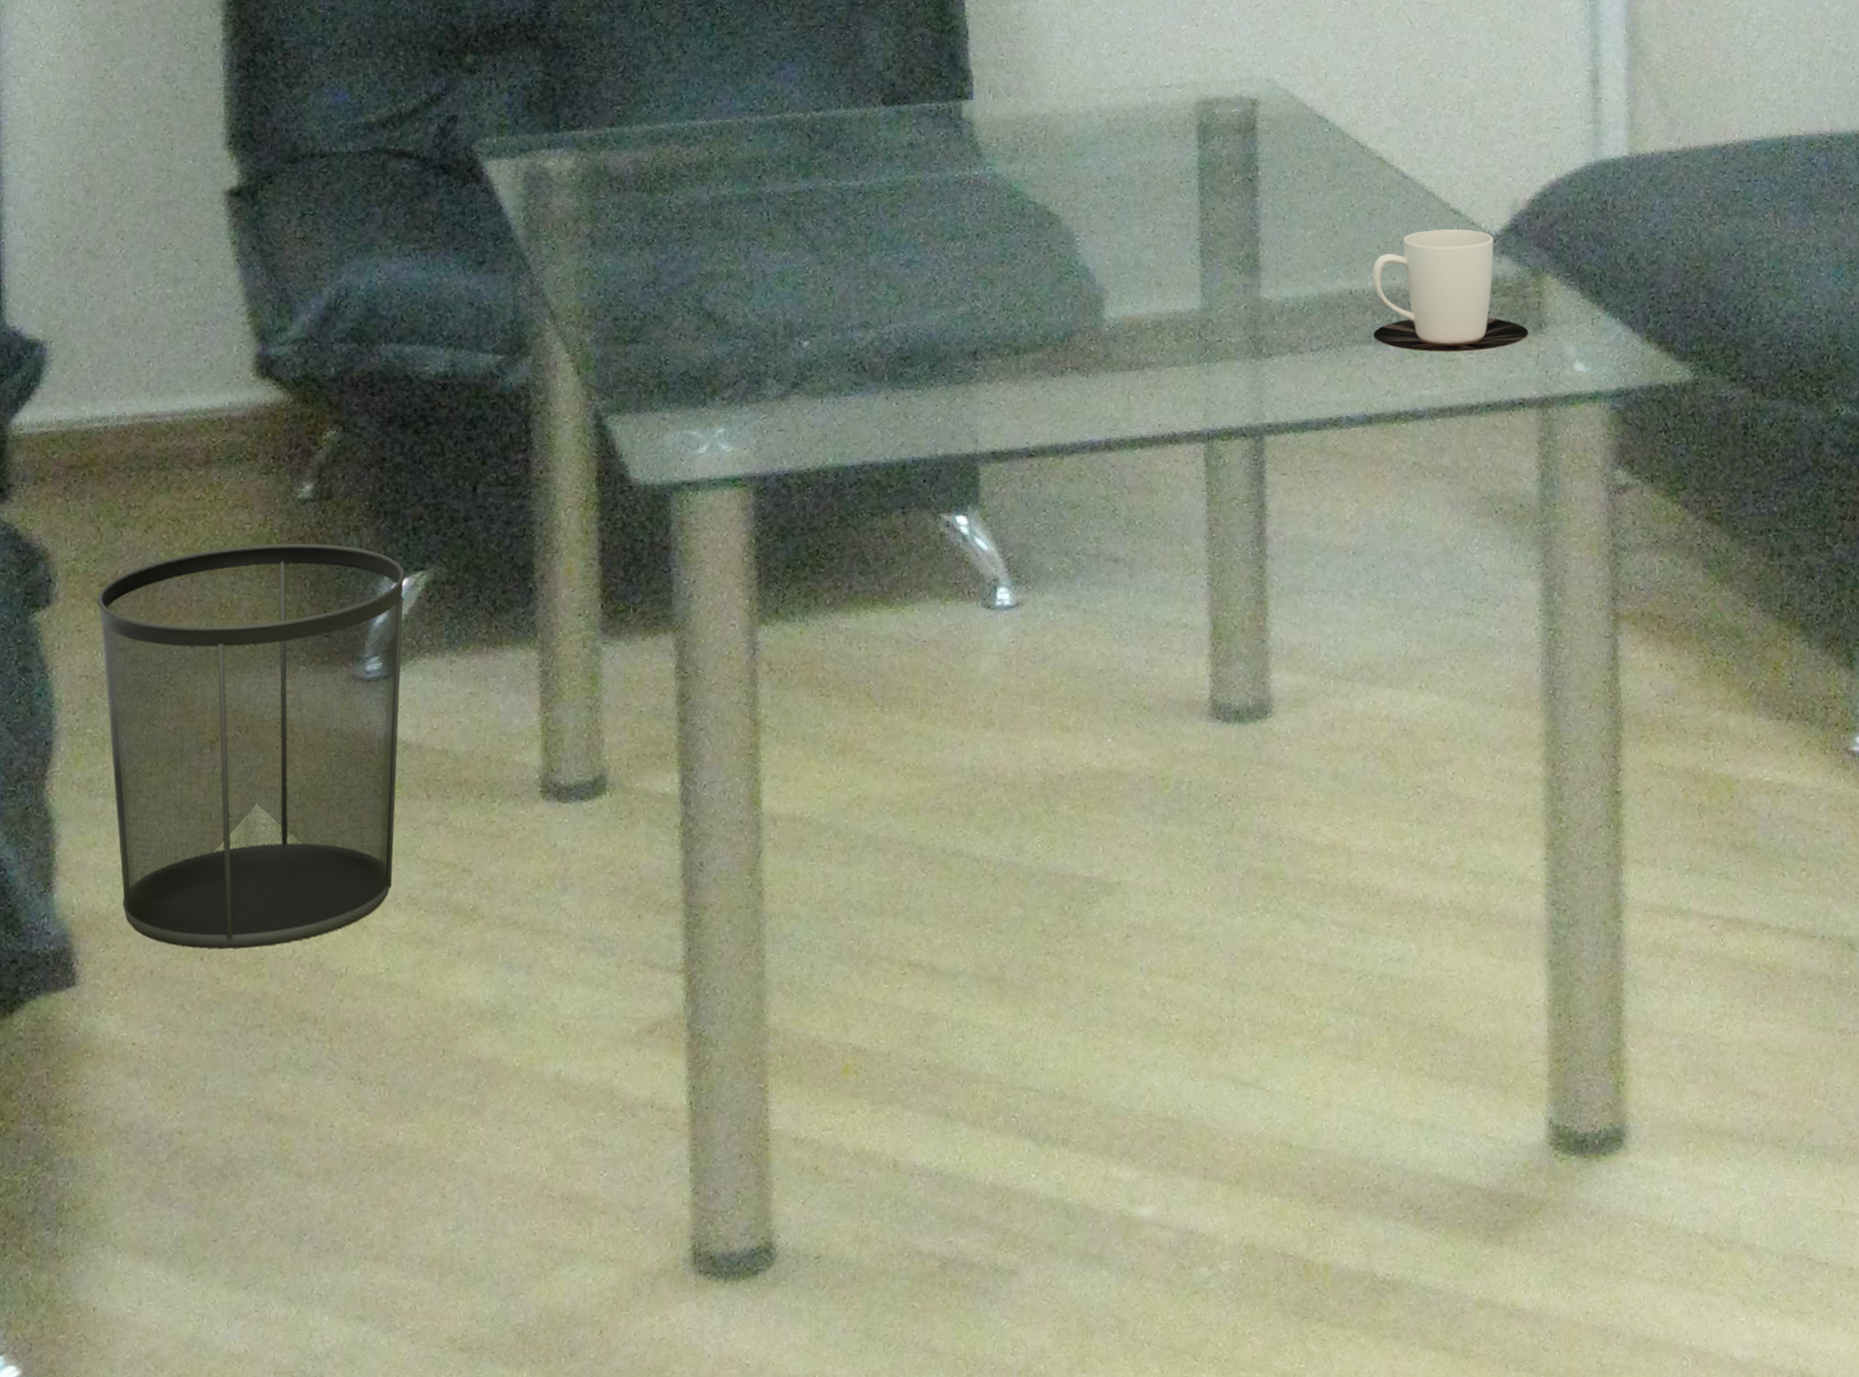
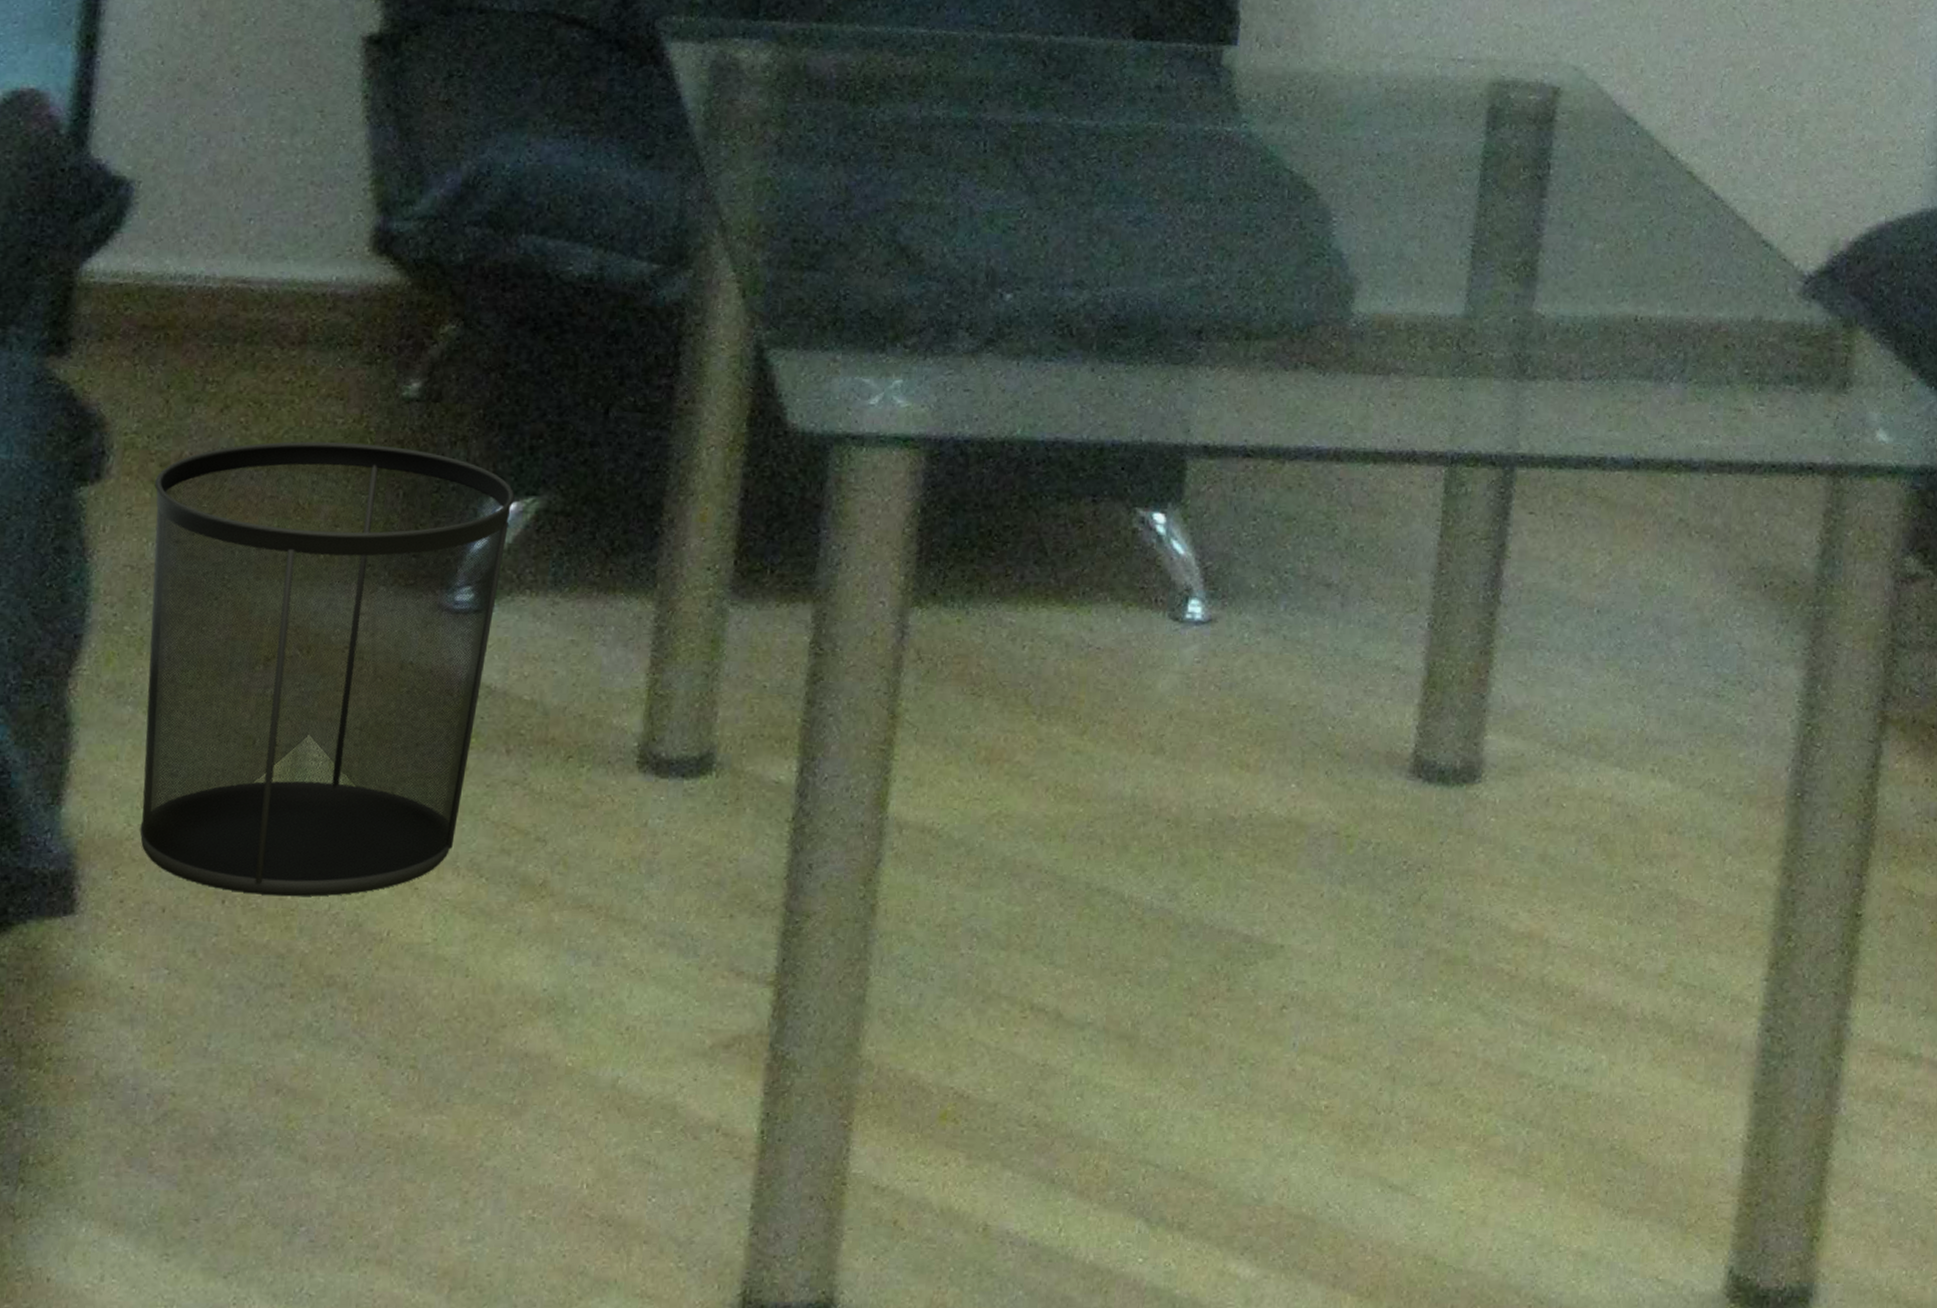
cup: present [1372,229,1529,353] -> none [1655,260,1831,404]

